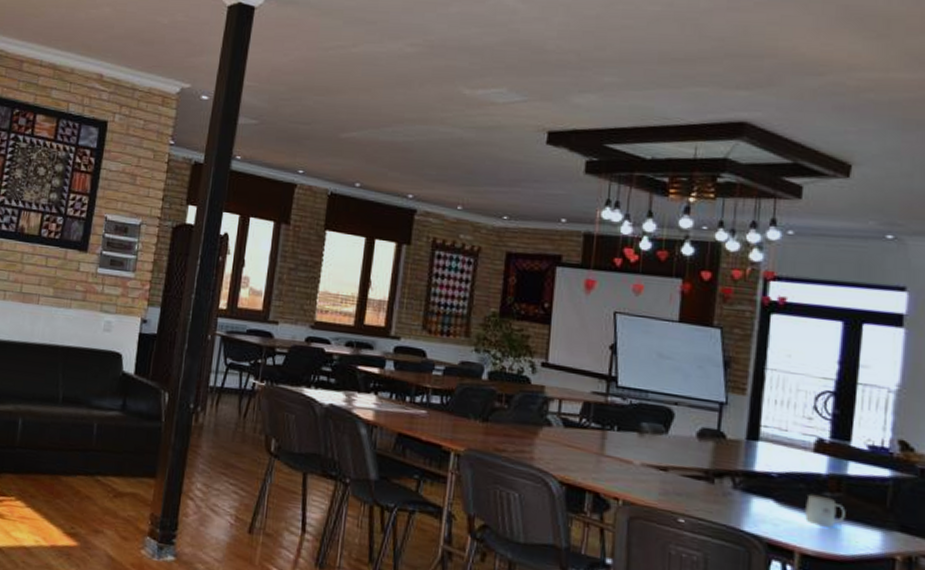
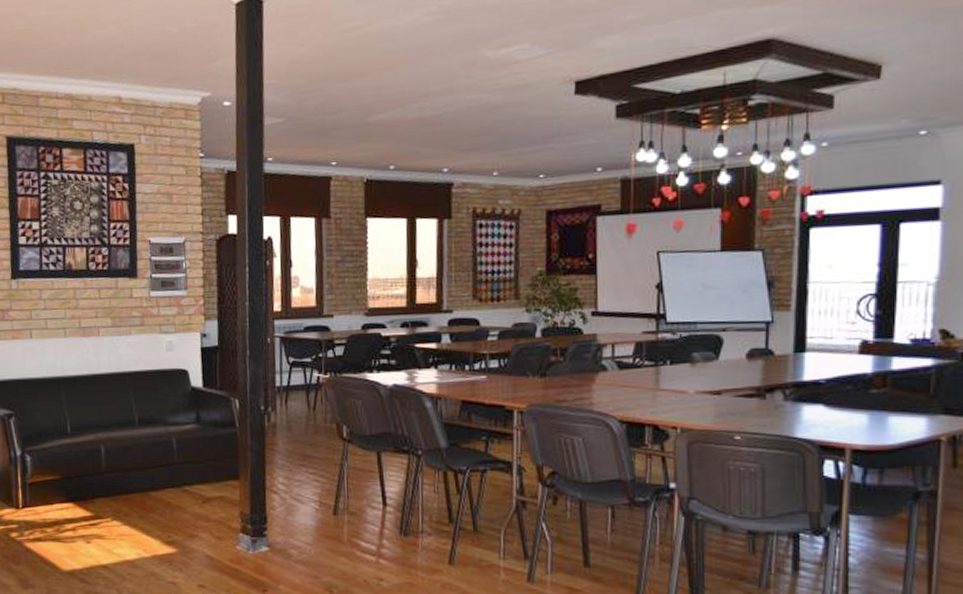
mug: present [805,493,846,528] -> none [854,393,892,422]

